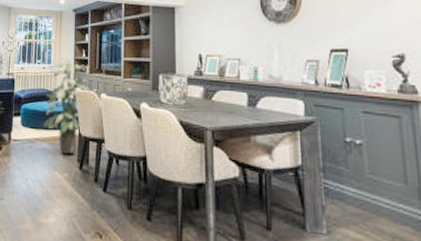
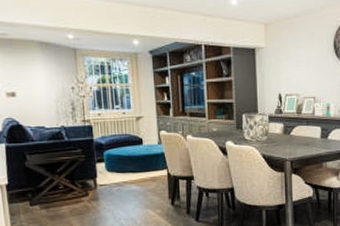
indoor plant: present [44,58,91,155] -> none [129,102,176,194]

